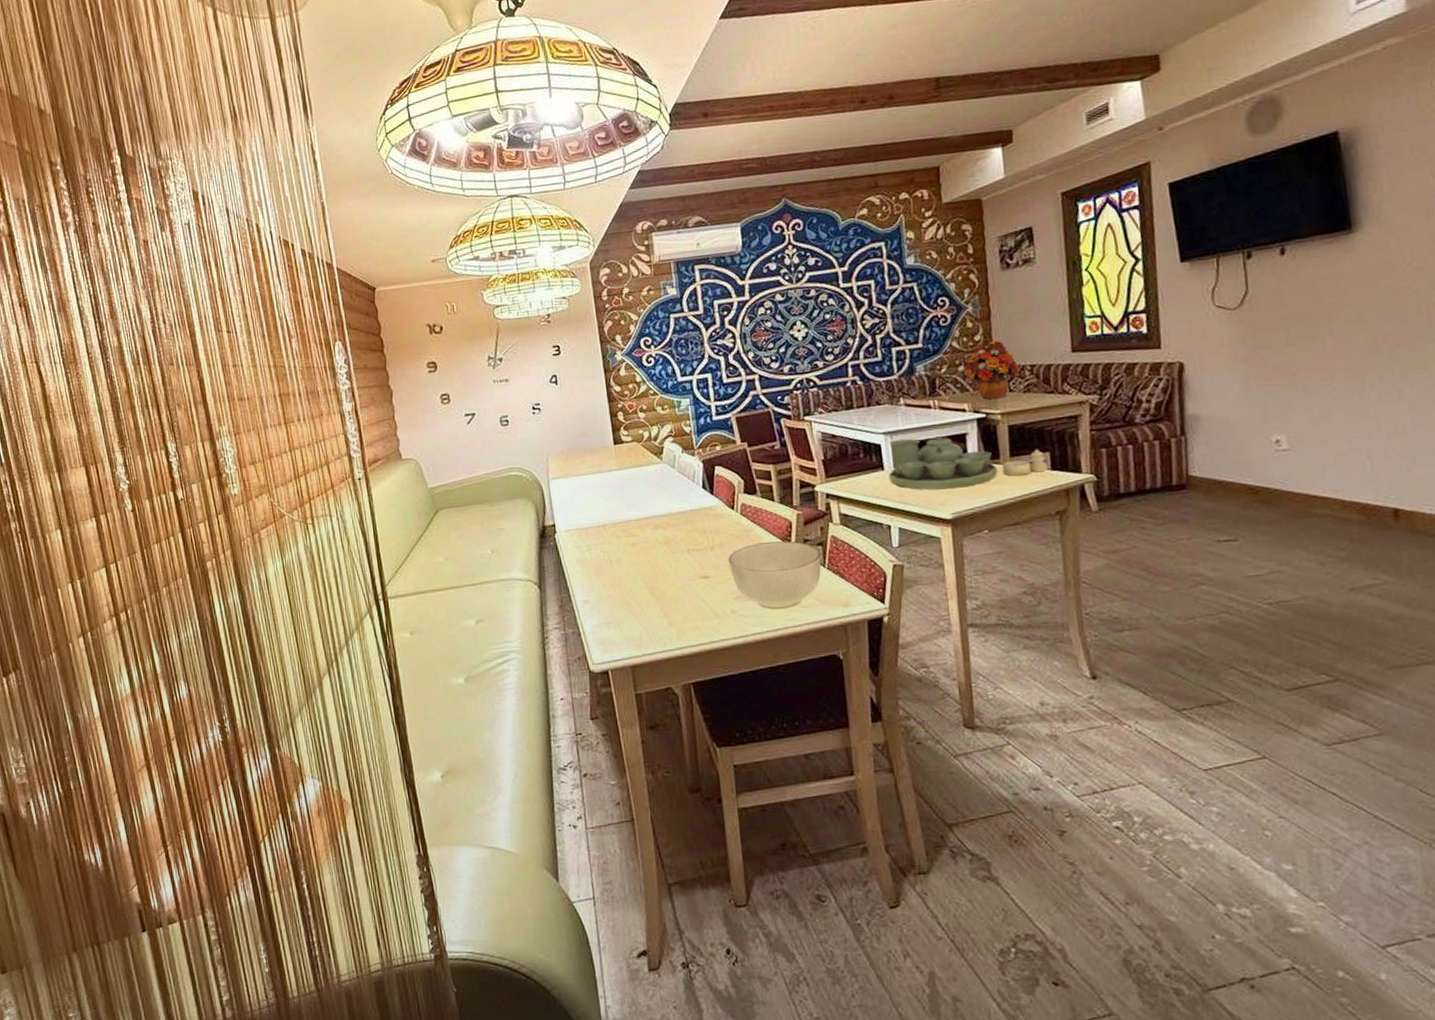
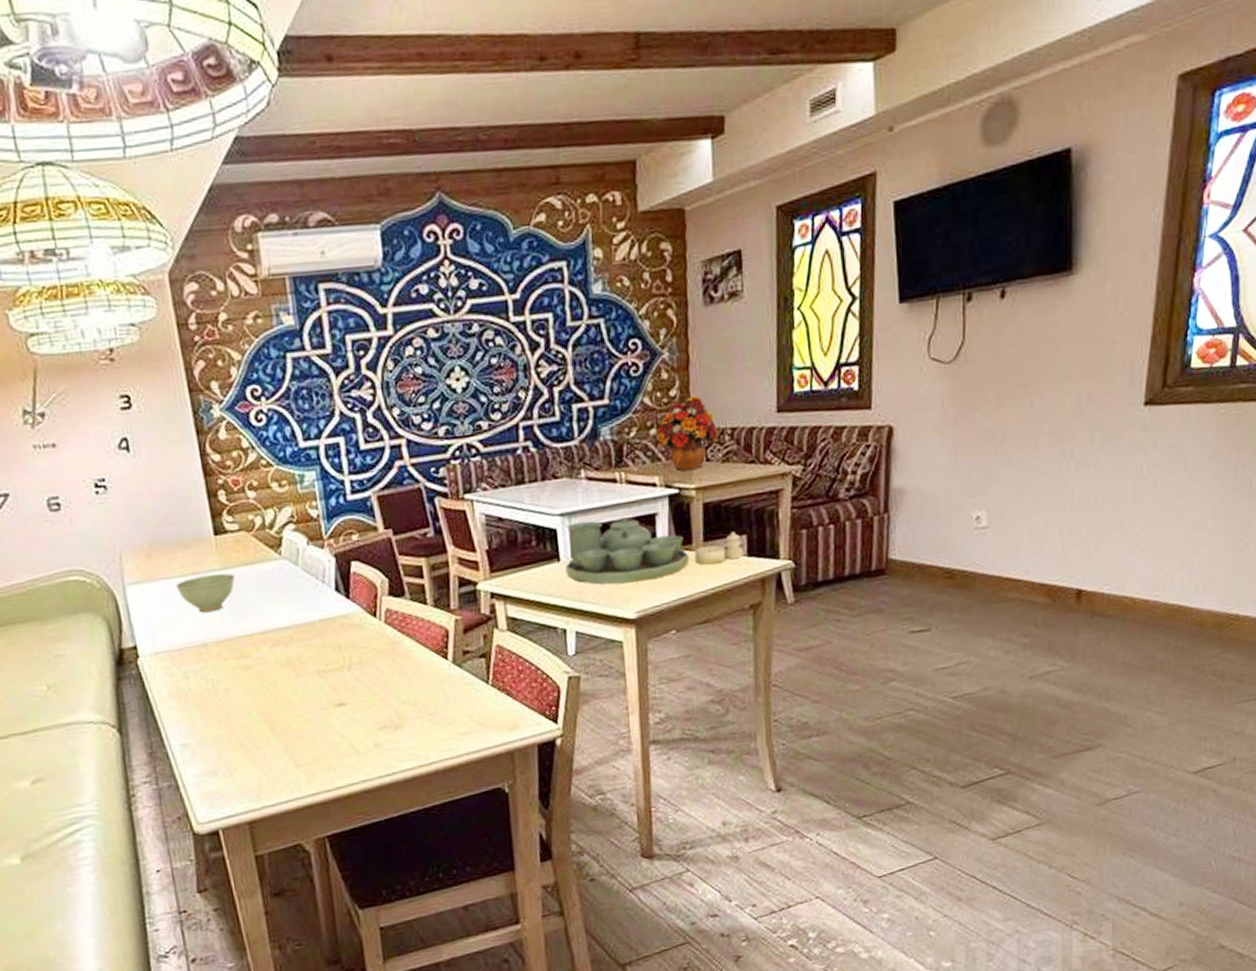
bowl: none [585,472,628,502] -> present [176,573,236,613]
bowl: present [728,541,822,610] -> none [369,653,485,739]

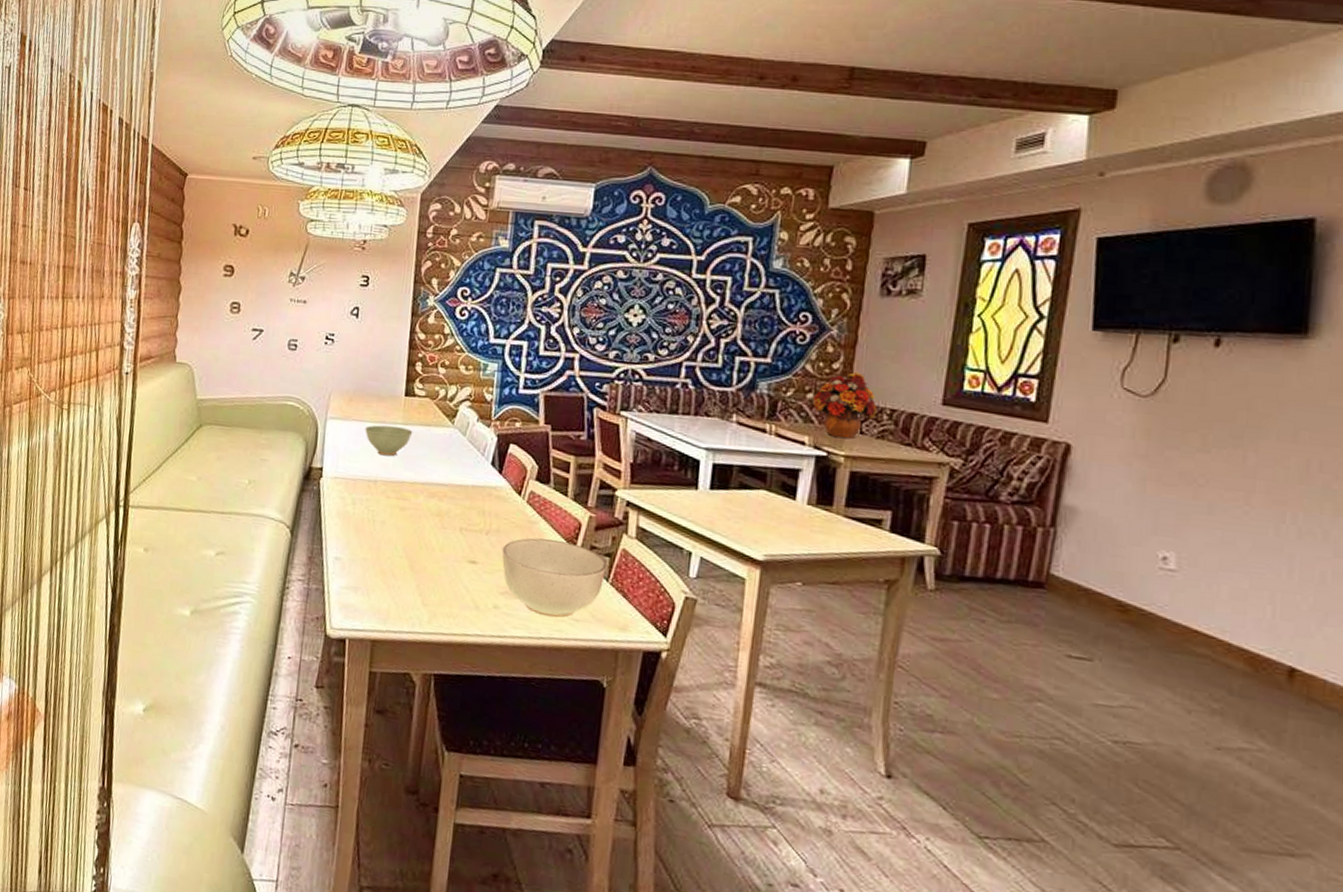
bowl: none [369,653,485,739] -> present [502,538,607,618]
tea set: present [565,517,690,585] -> none [701,459,828,530]
sugar bowl: present [694,531,745,565] -> none [833,504,888,533]

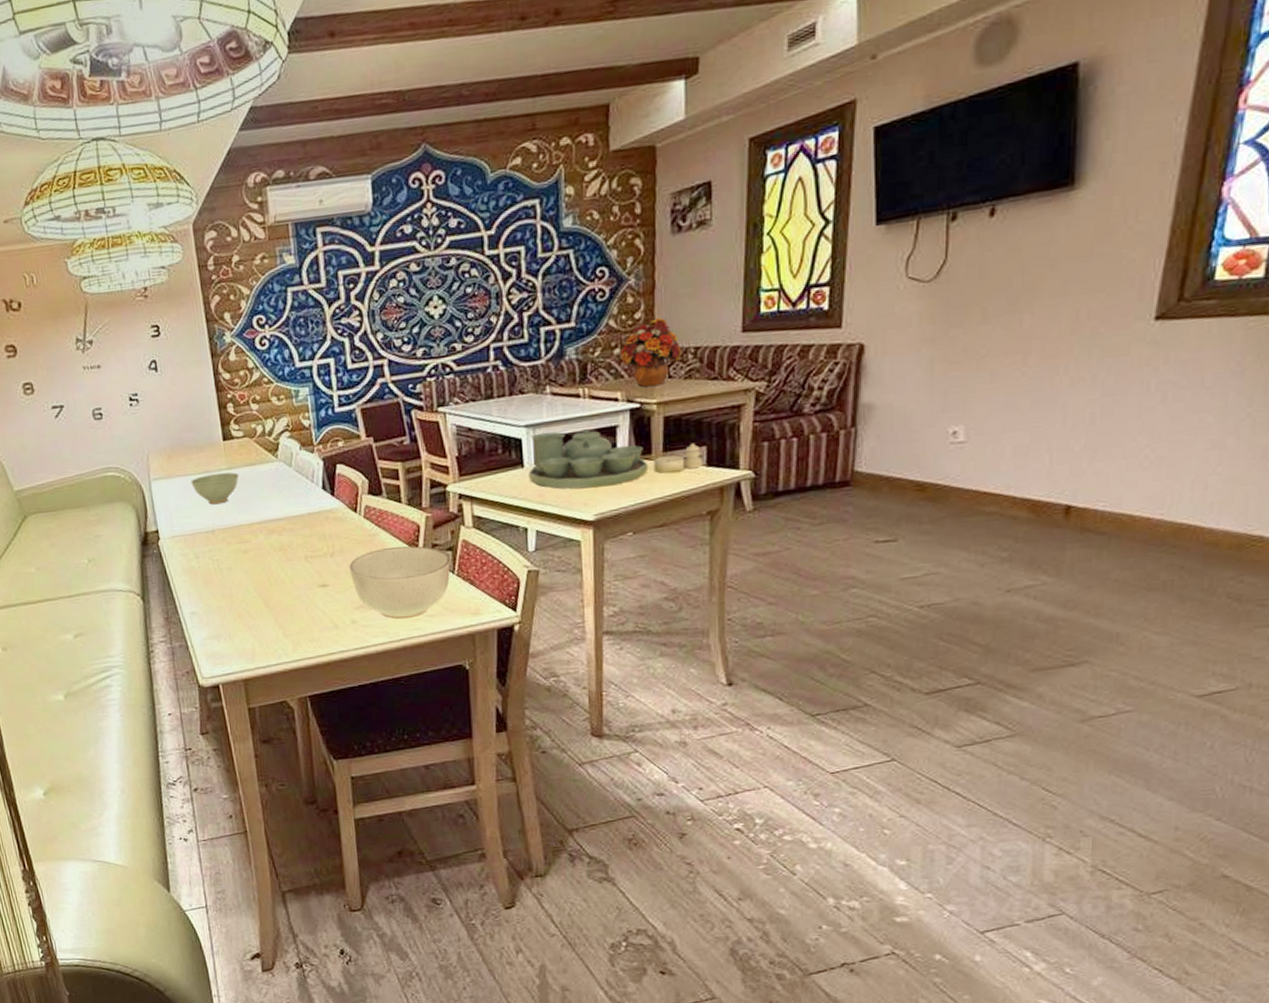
tea set: none [701,459,828,530] -> present [528,429,649,489]
sugar bowl: none [833,504,888,533] -> present [653,443,704,474]

